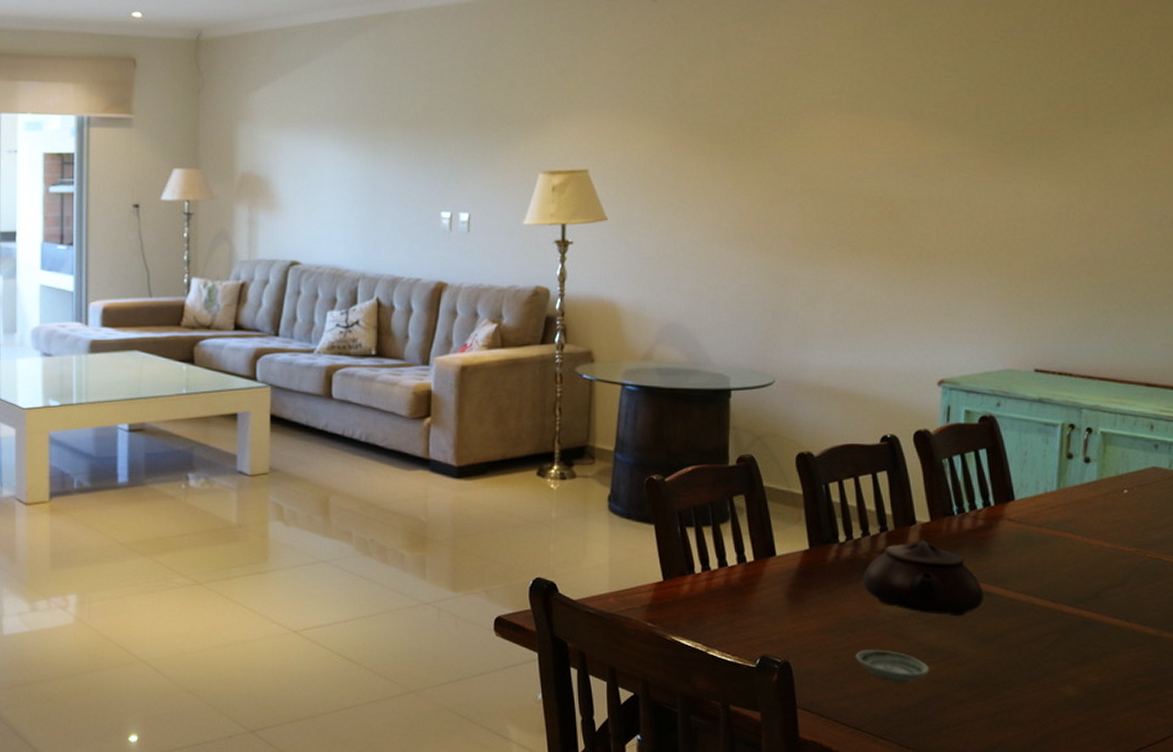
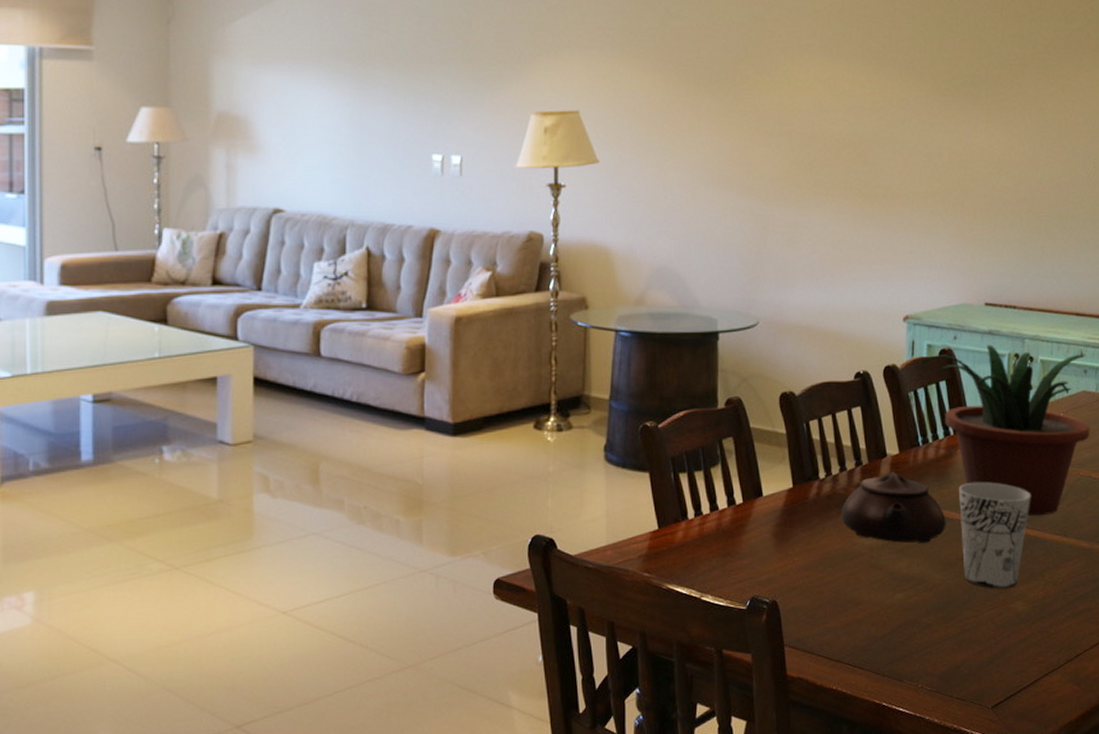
saucer: present [856,650,930,684] -> none [836,582,902,614]
potted plant: none [961,413,1161,596] -> present [924,345,1090,516]
cup: none [1000,556,1087,670] -> present [959,482,1031,588]

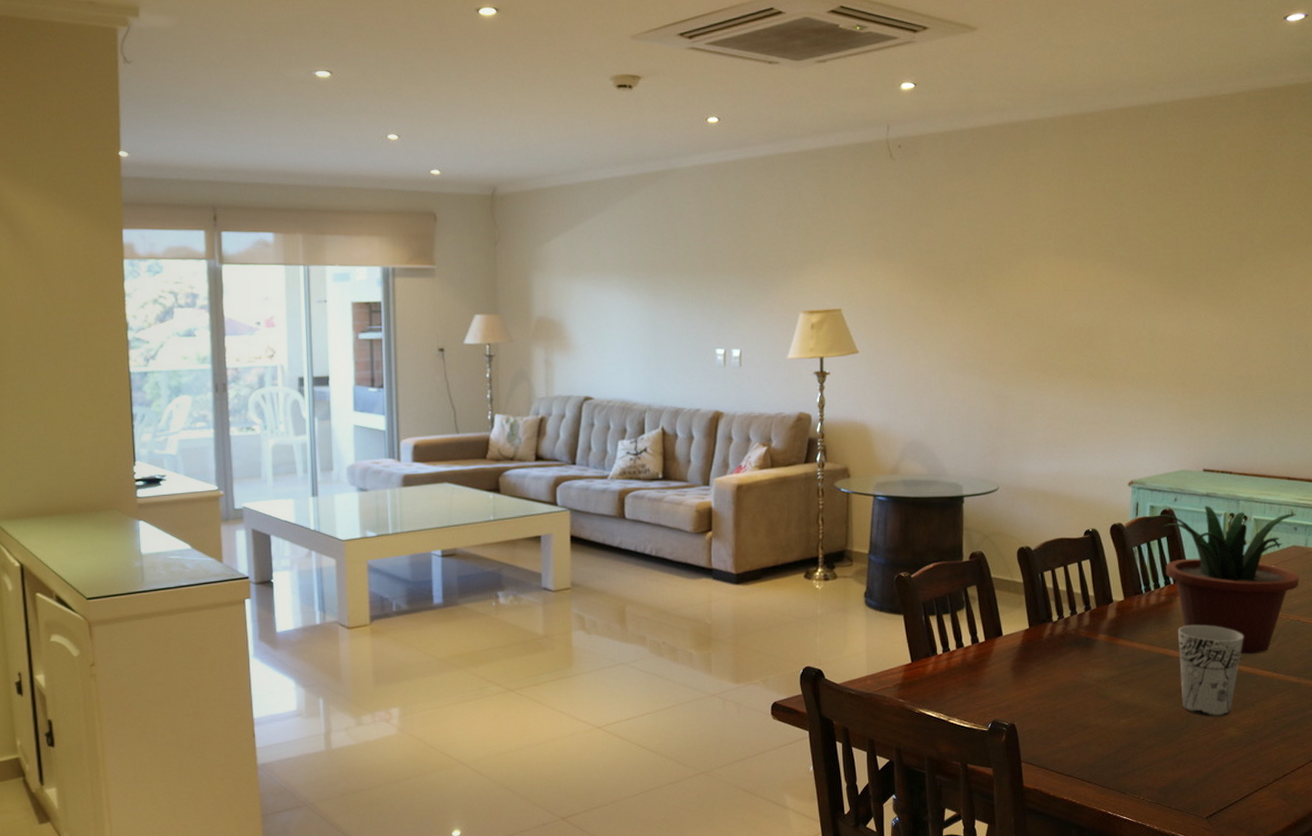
teapot: present [840,472,946,543] -> none [1071,616,1166,677]

